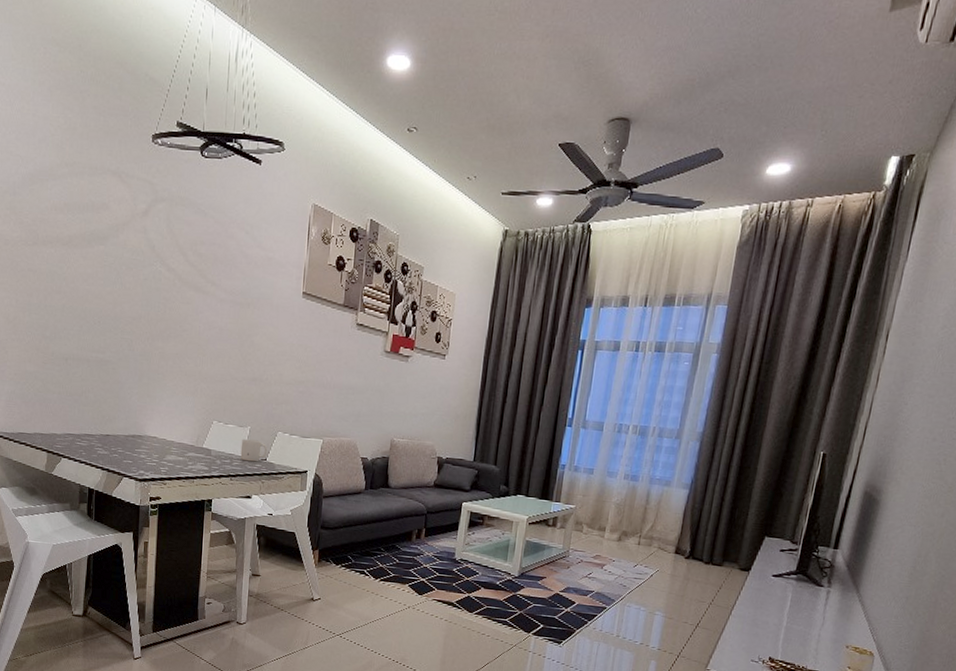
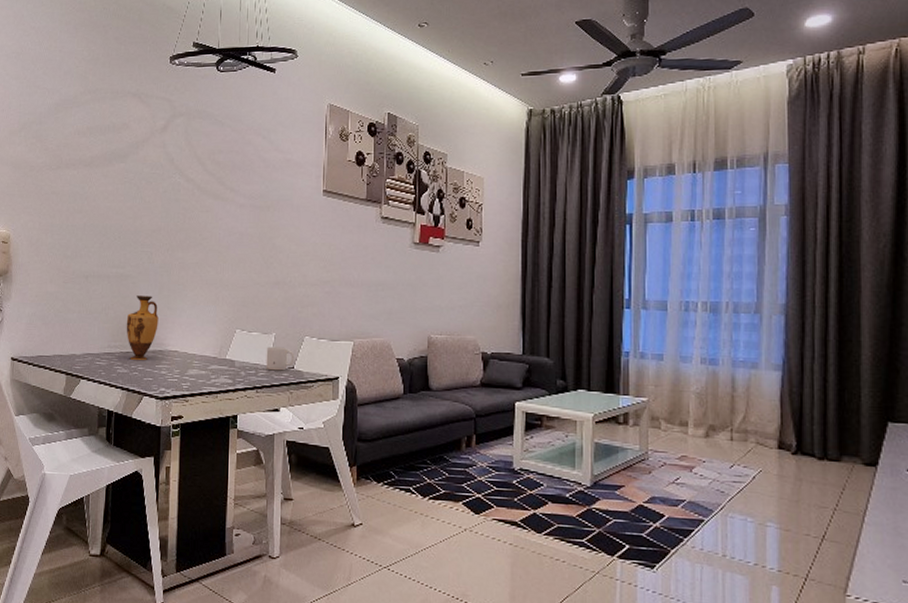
vase: none [106,381,138,445] -> present [126,295,159,361]

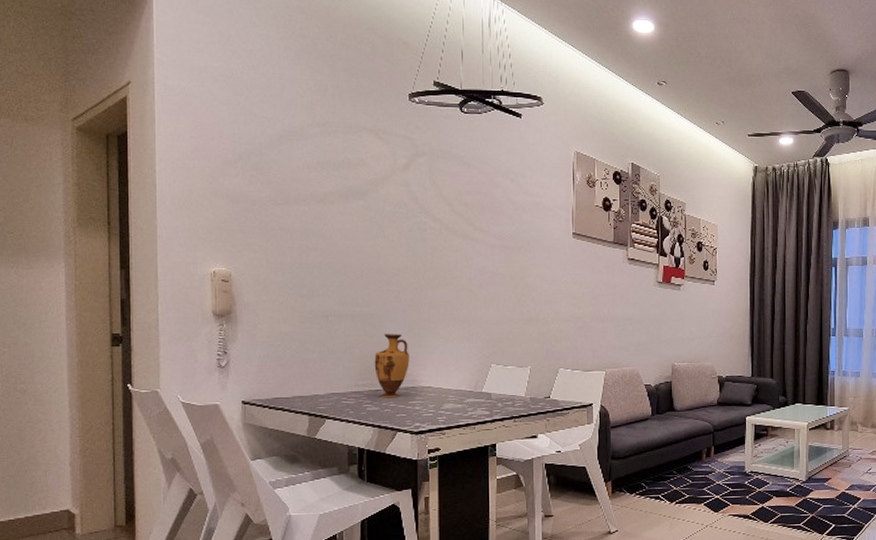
mug: present [266,346,295,371] -> none [522,378,550,401]

